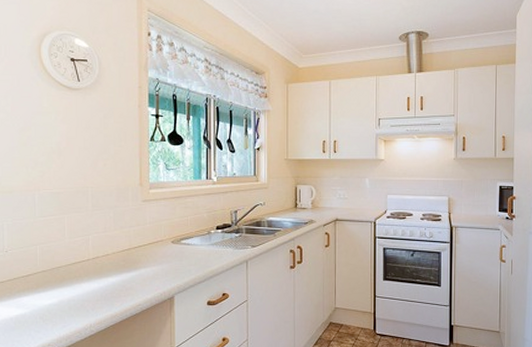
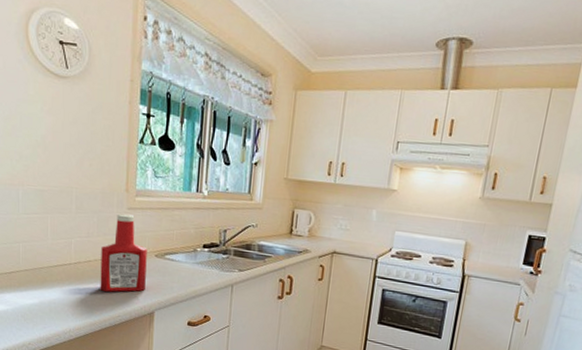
ketchup bottle: none [119,206,164,282] -> present [100,213,147,292]

